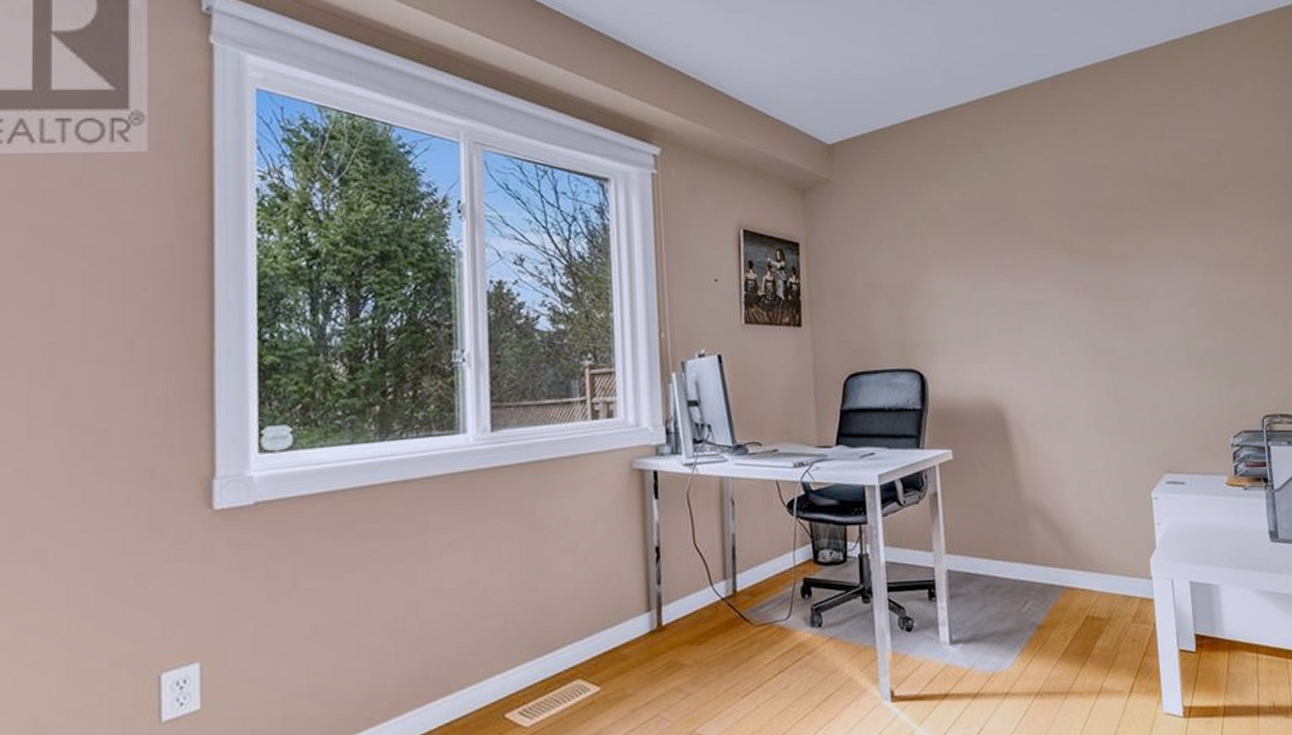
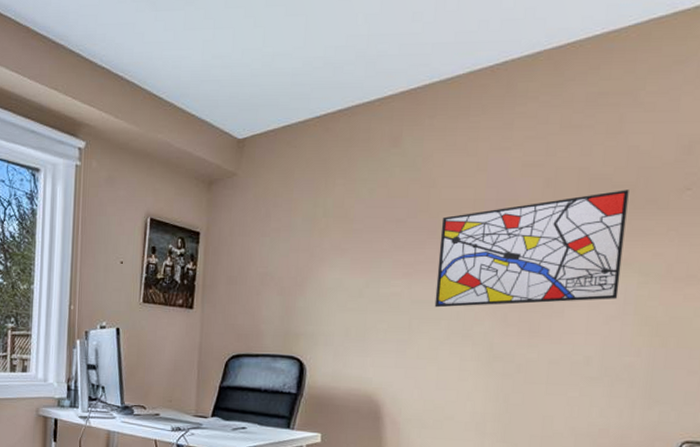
wall art: none [1032,188,1189,307] -> present [434,190,629,308]

